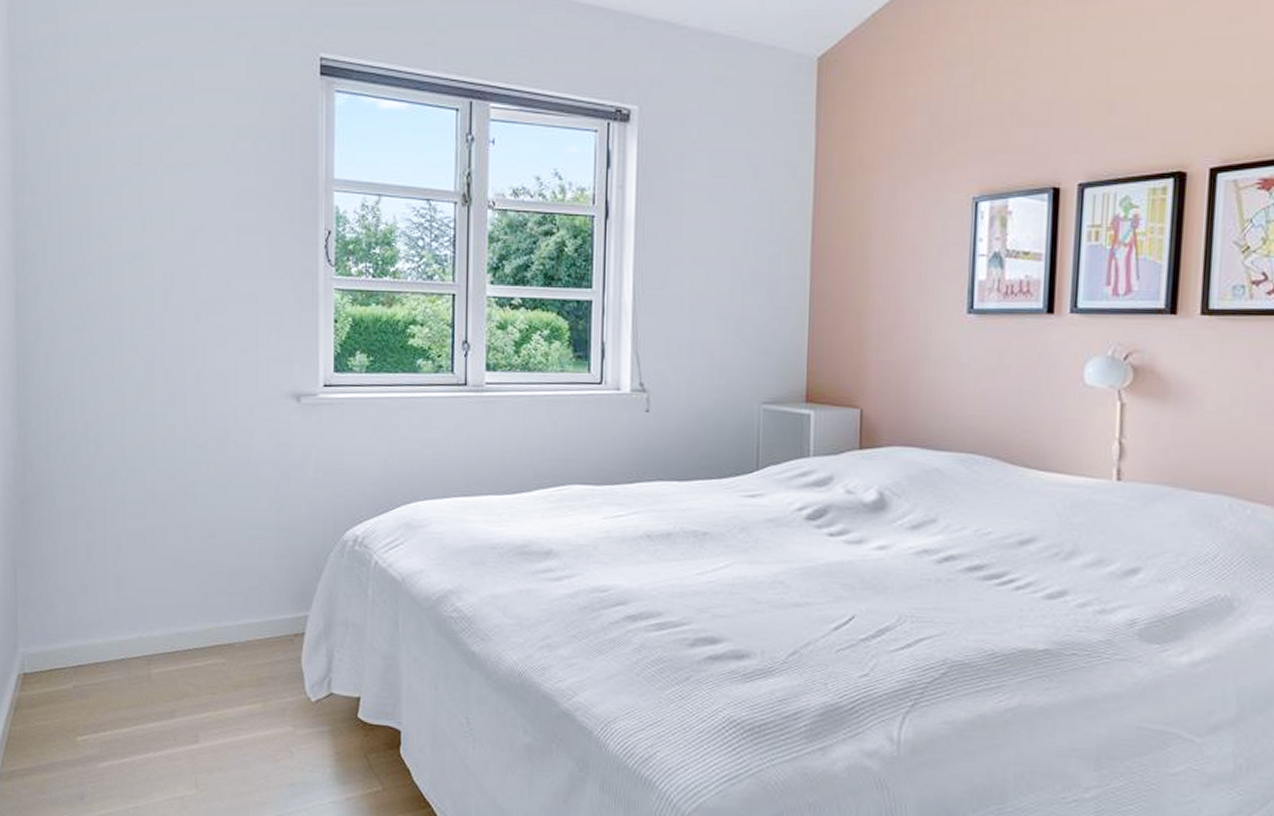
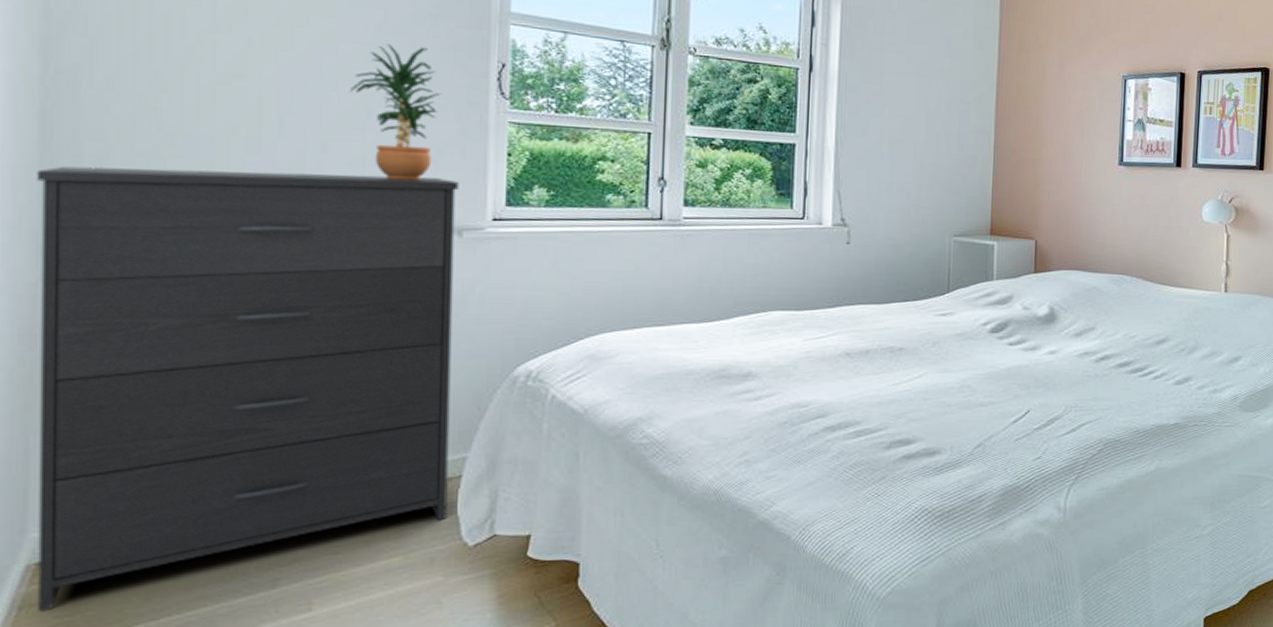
dresser: none [14,341,297,714] -> present [36,166,459,611]
potted plant: none [214,219,281,348] -> present [351,44,441,180]

